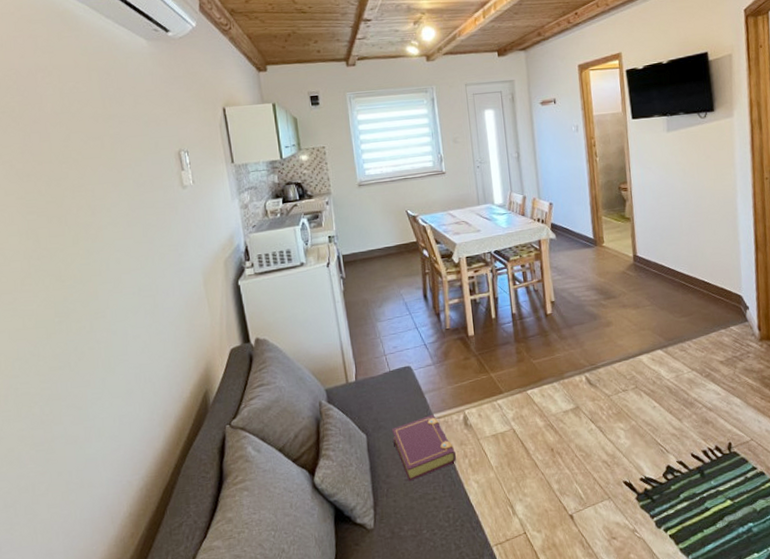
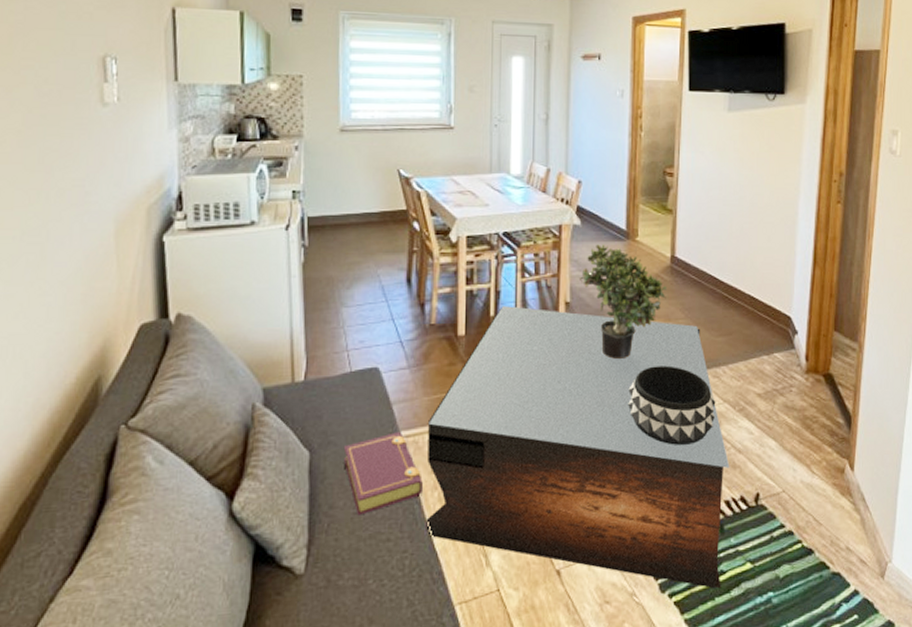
coffee table: none [454,308,708,523] -> present [424,306,730,589]
potted plant: none [559,252,634,344] -> present [578,244,668,360]
decorative bowl: none [611,344,687,409] -> present [628,365,716,446]

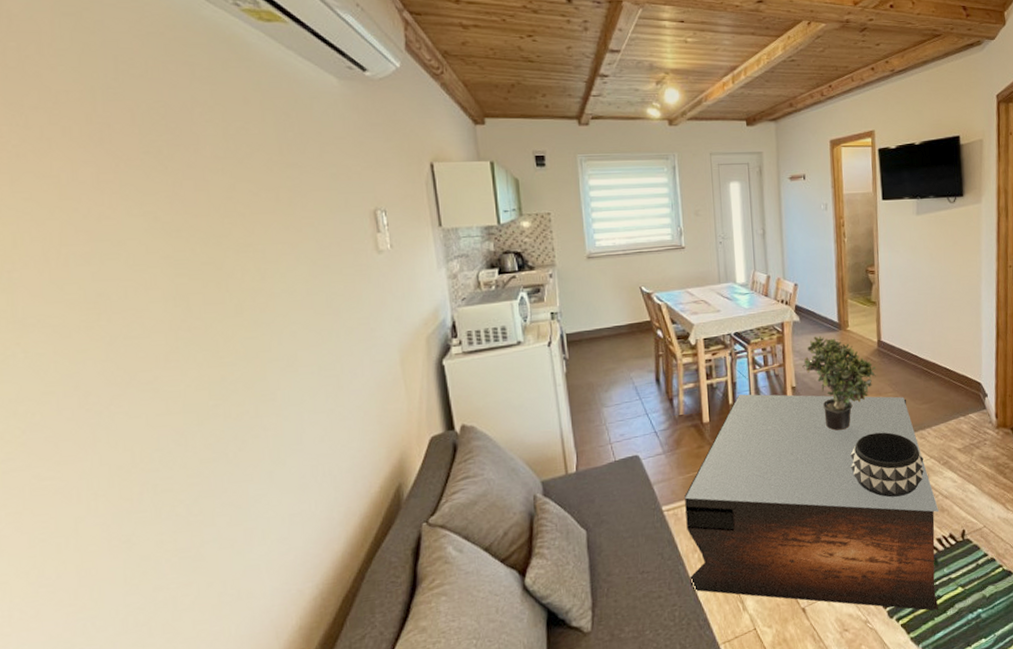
book: present [343,432,424,516] -> none [614,507,686,579]

